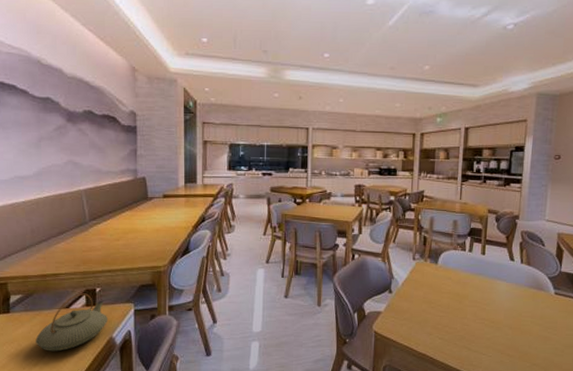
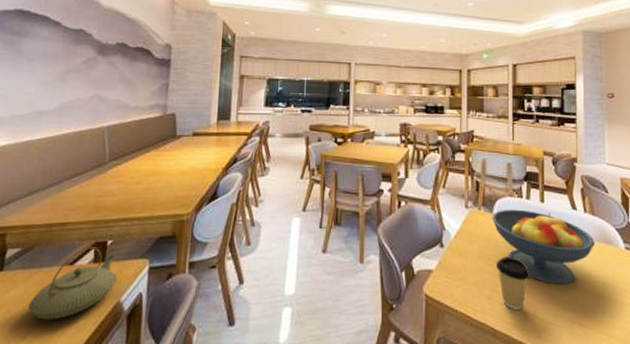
fruit bowl: none [436,260,529,324] -> present [491,209,596,285]
coffee cup: none [438,300,467,343] -> present [496,256,530,310]

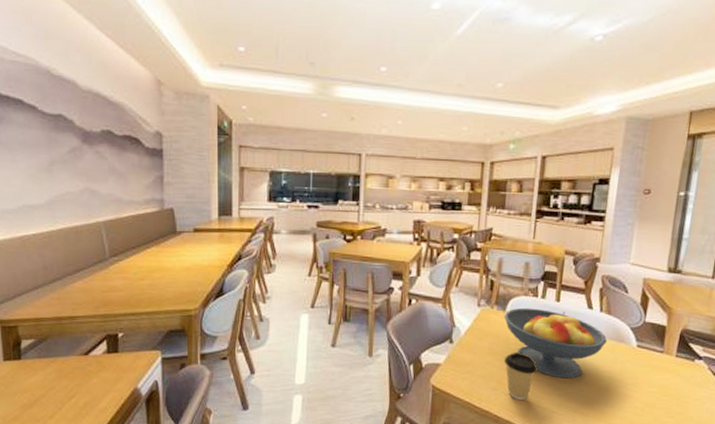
teapot: present [28,246,117,320] -> none [50,338,132,403]

